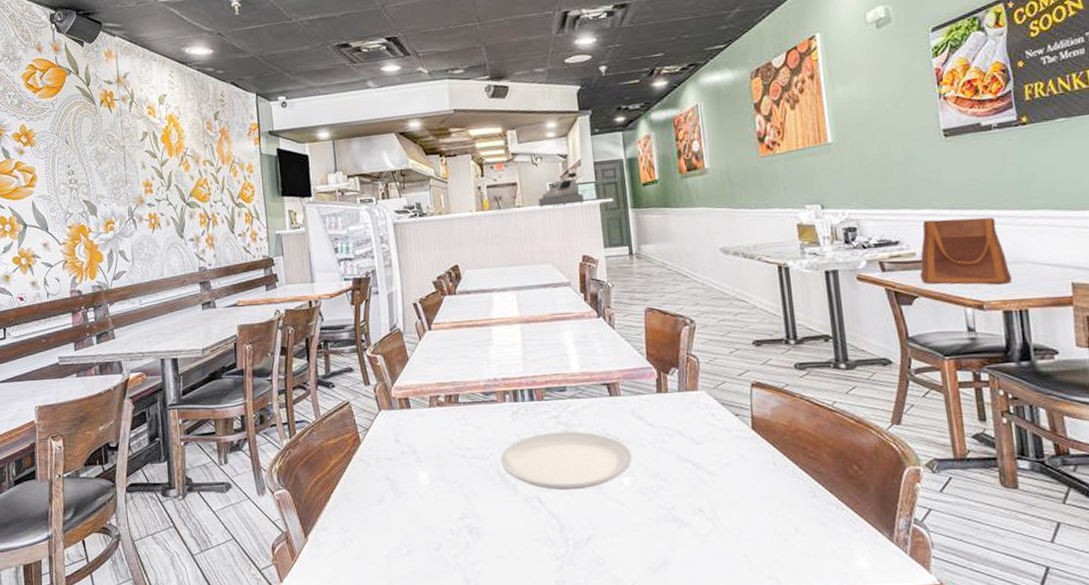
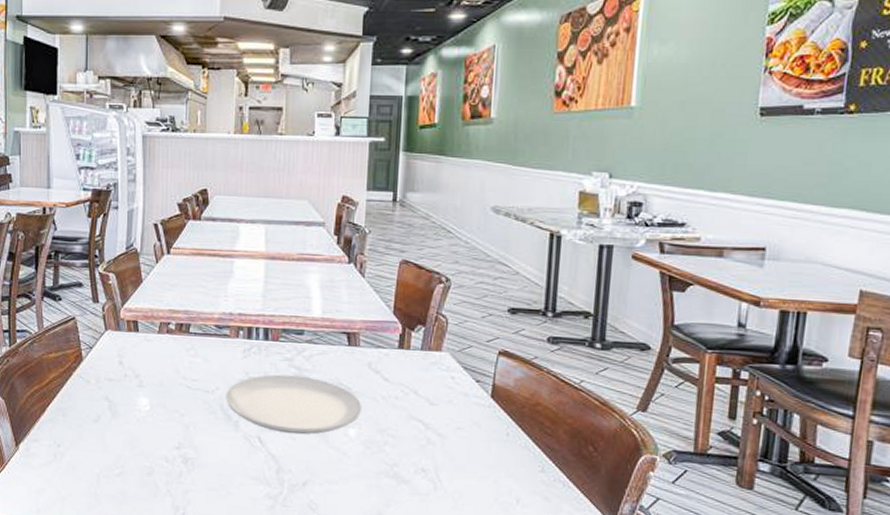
cash register: present [538,172,584,208] -> none [303,103,353,140]
shopping bag: present [920,217,1012,285] -> none [699,205,798,283]

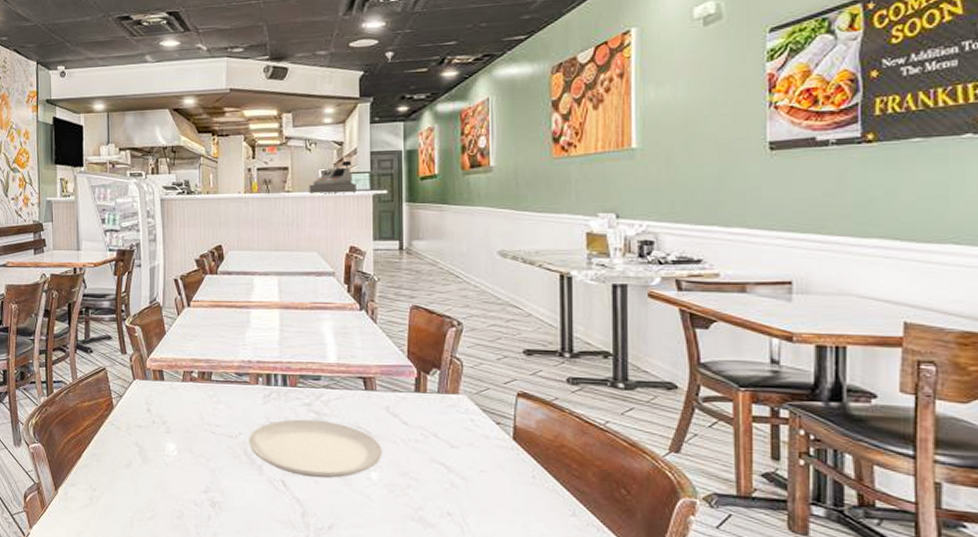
cash register: none [303,103,353,140] -> present [309,160,356,195]

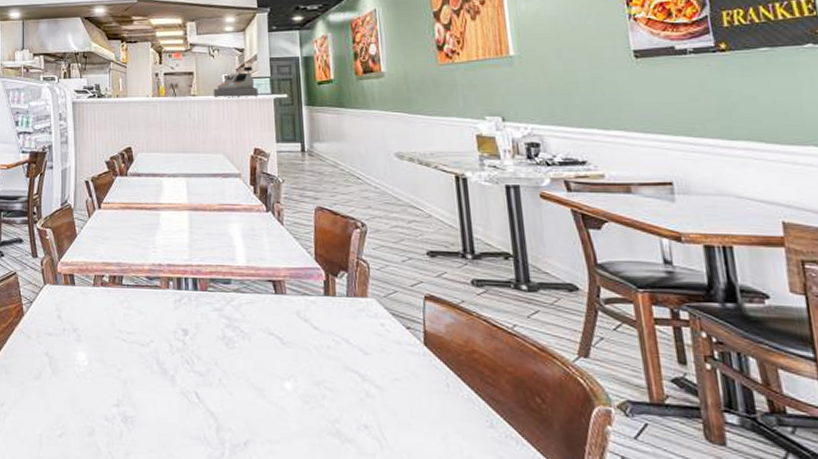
plate: present [249,419,383,478] -> none [160,325,296,389]

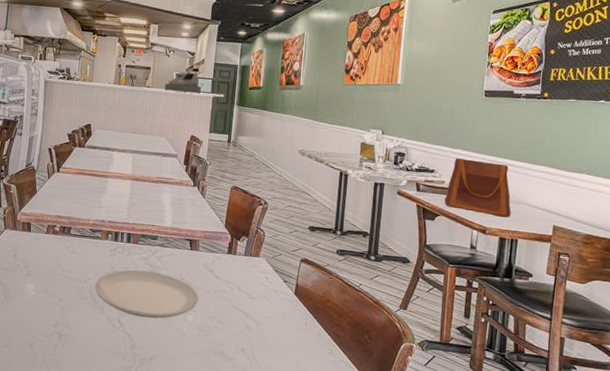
plate: none [160,325,296,389] -> present [95,270,199,319]
shopping bag: none [609,142,714,217] -> present [444,158,511,218]

